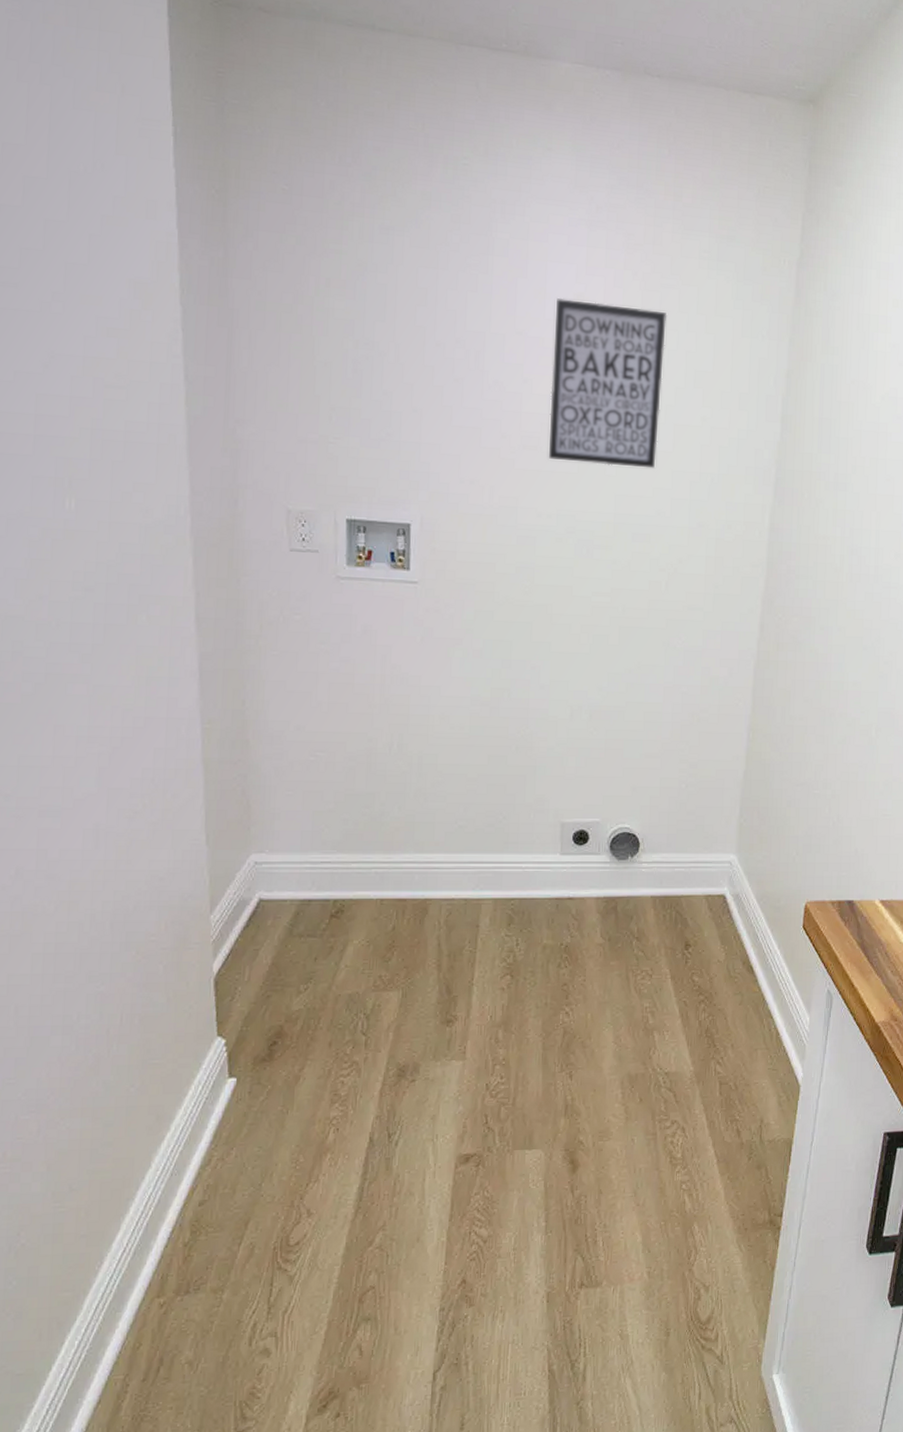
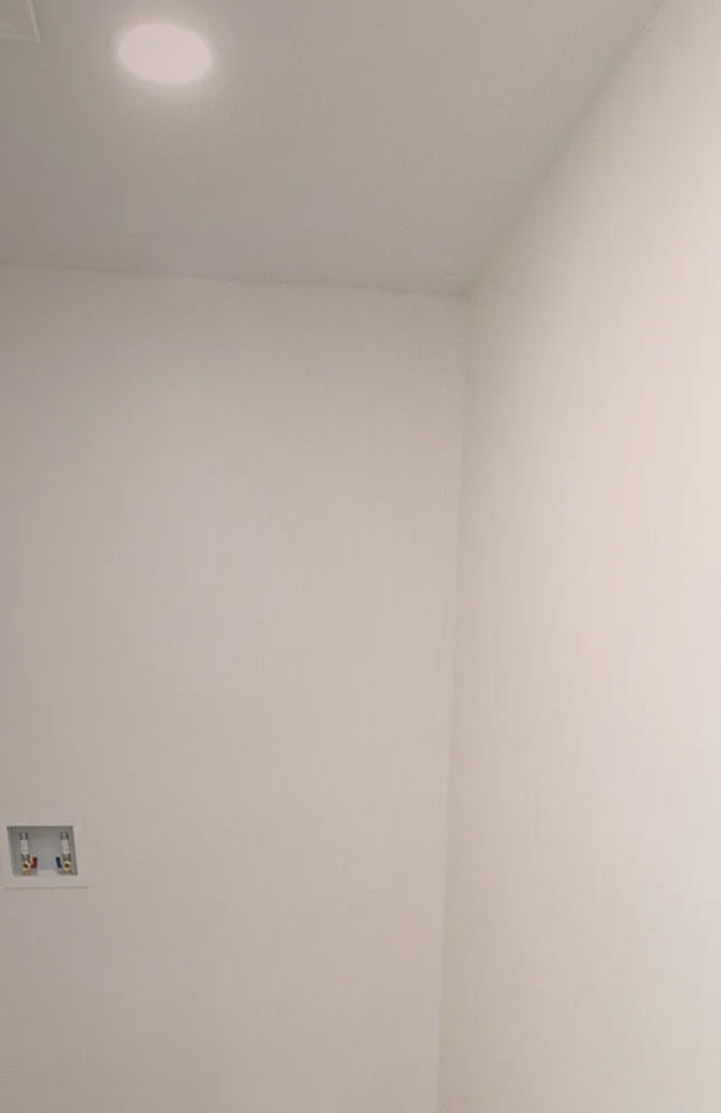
wall art: present [548,298,667,469] -> none [200,561,322,744]

